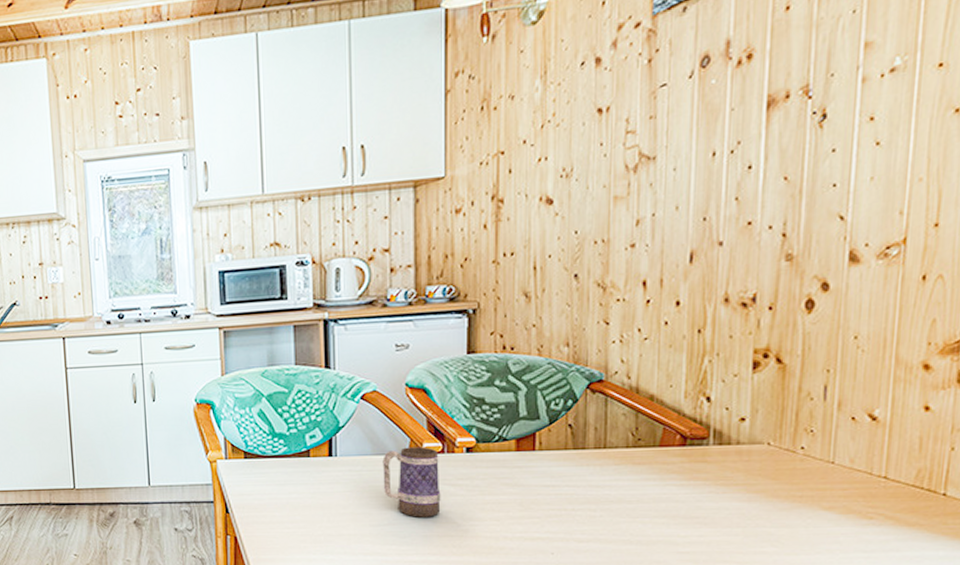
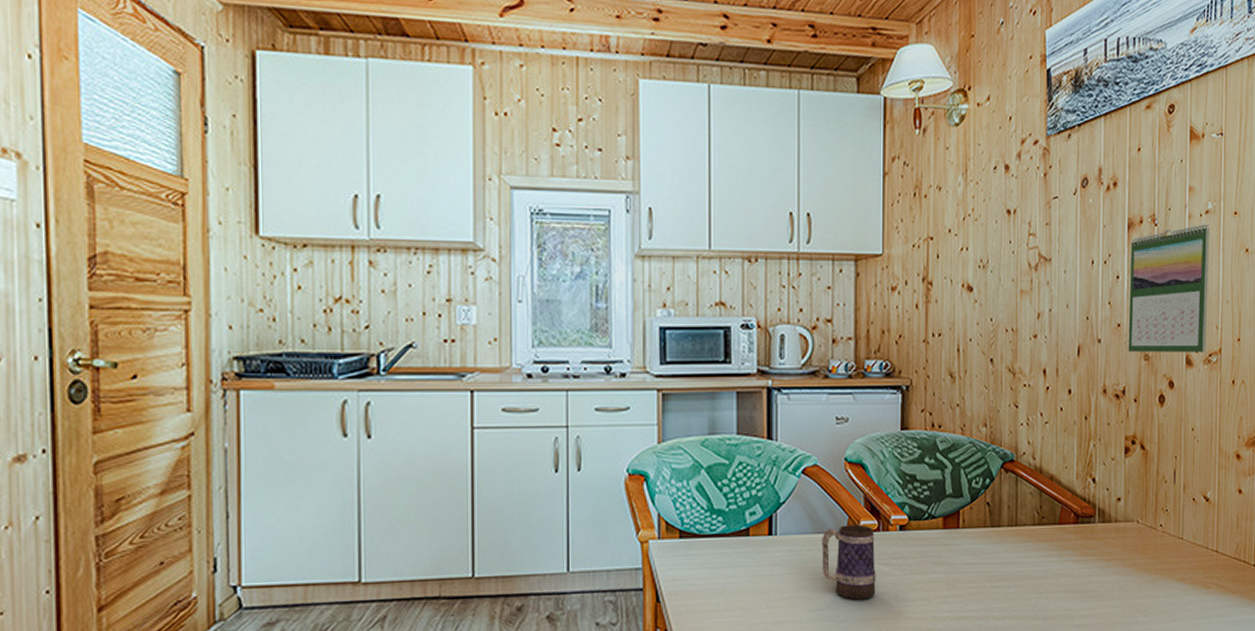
calendar: none [762,85,896,254] -> present [1128,224,1209,353]

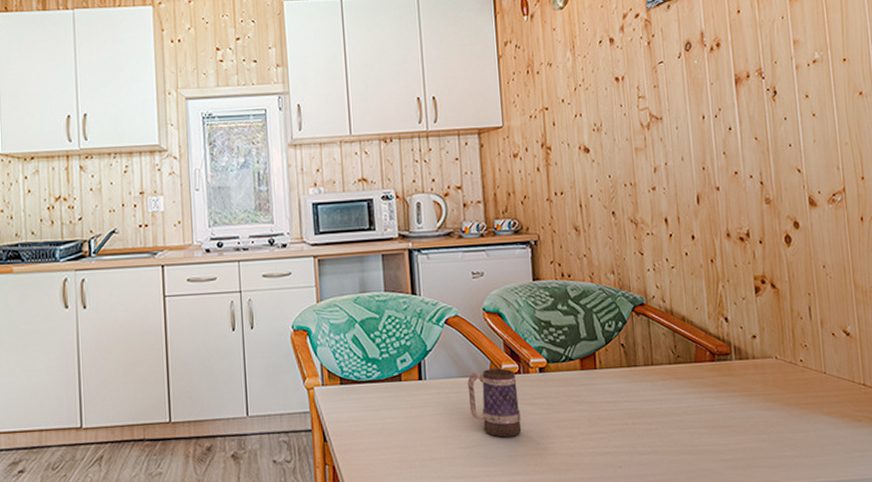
calendar: present [1128,224,1209,353] -> none [740,73,829,198]

